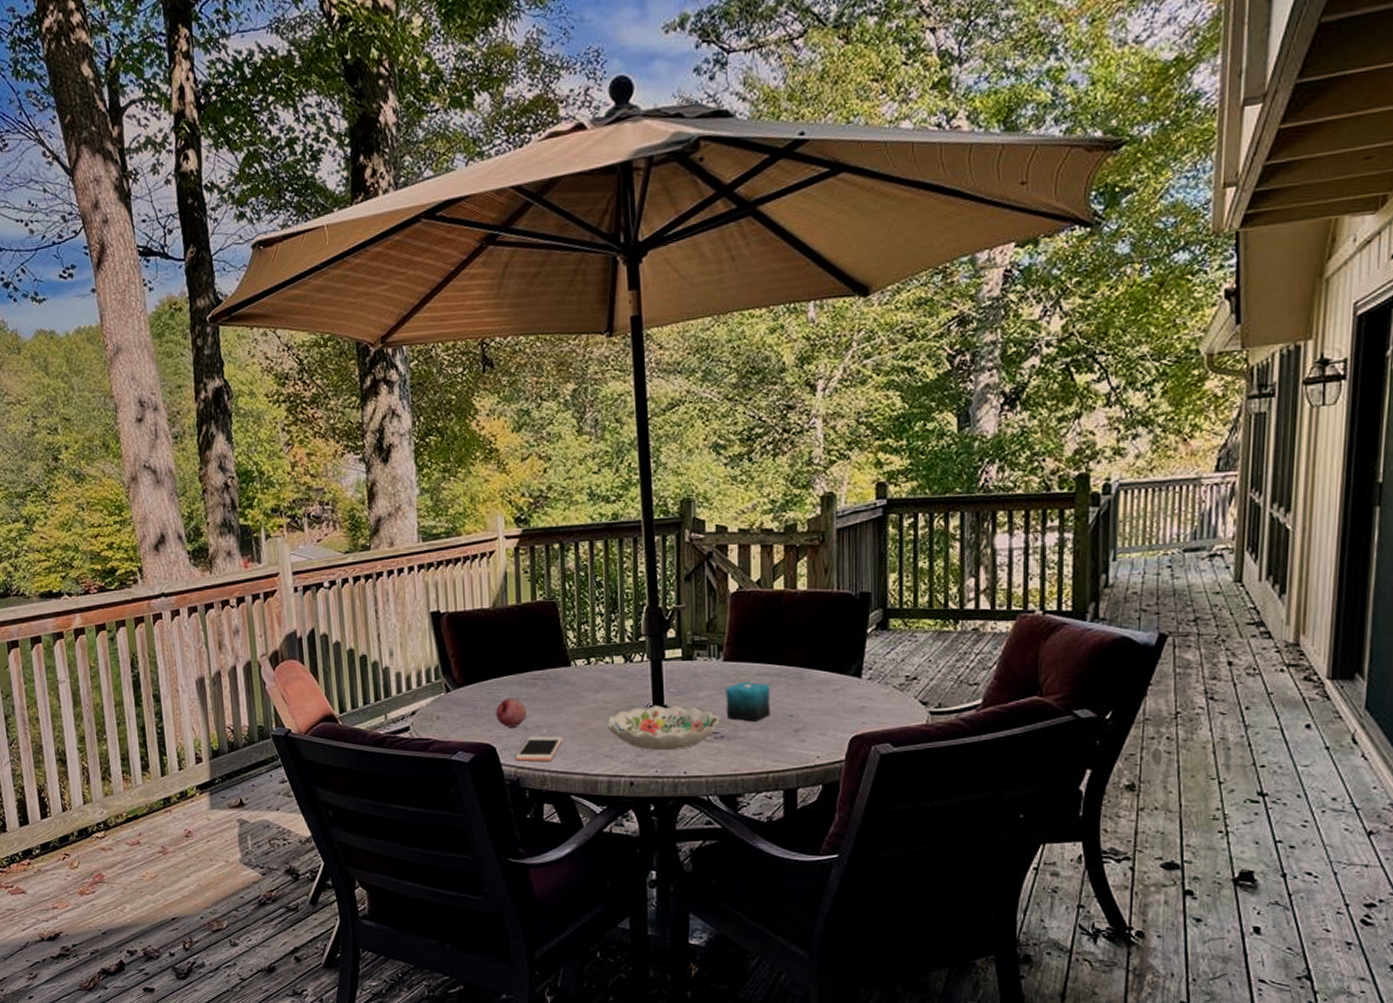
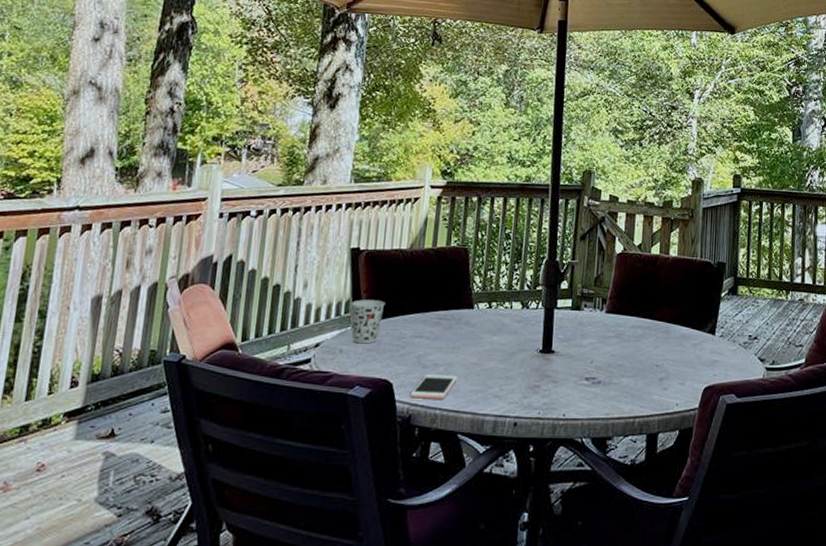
cup: none [440,664,475,709] -> present [350,299,385,344]
fruit: present [496,697,527,727] -> none [397,335,427,364]
decorative bowl: present [607,705,720,751] -> none [499,350,599,394]
candle: present [726,682,771,722] -> none [604,333,643,370]

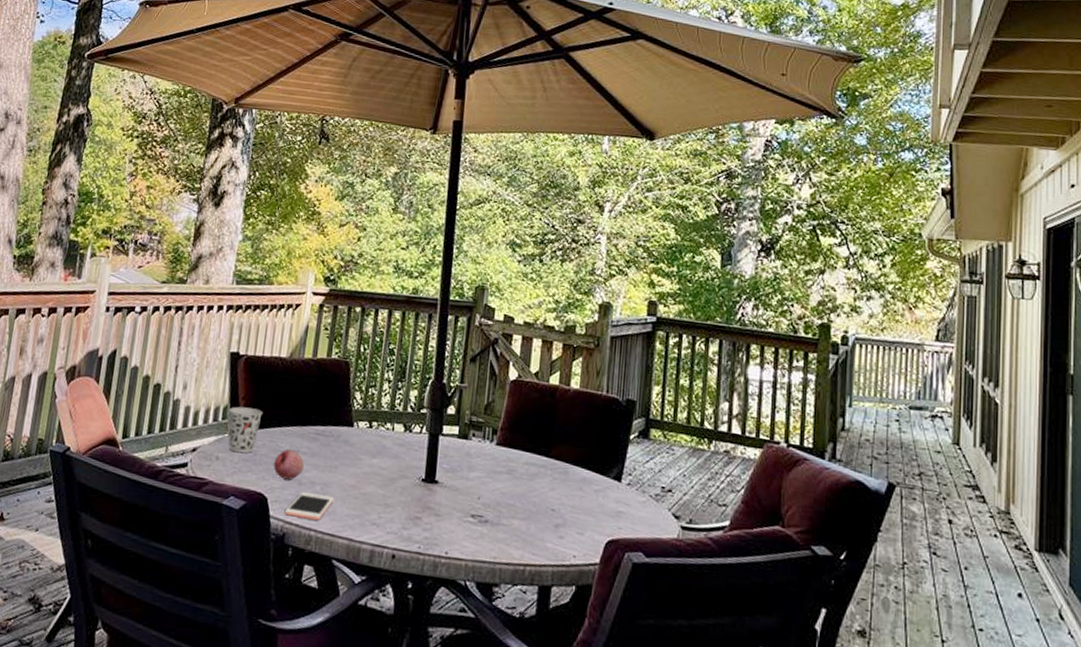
fruit: none [397,335,427,364] -> present [273,449,304,480]

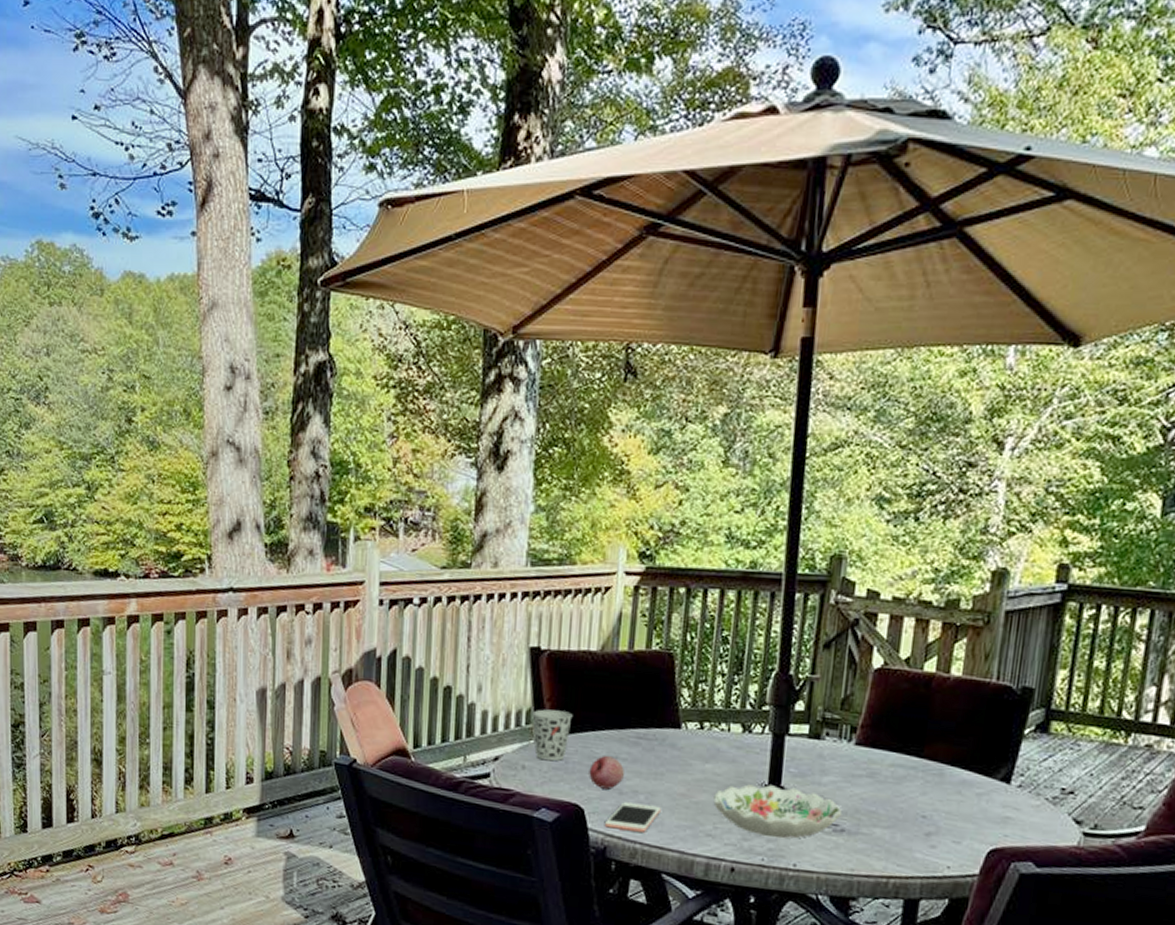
decorative bowl: none [378,478,486,529] -> present [713,784,843,839]

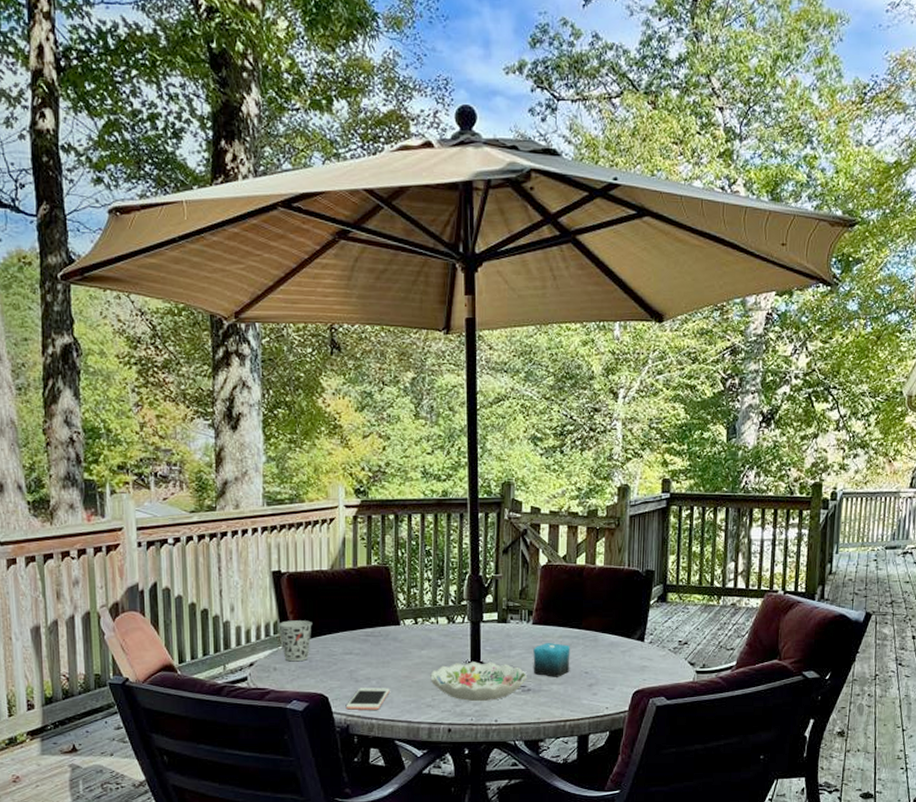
fruit: present [589,755,624,790] -> none [330,652,358,679]
candle: none [850,771,905,819] -> present [533,643,571,677]

